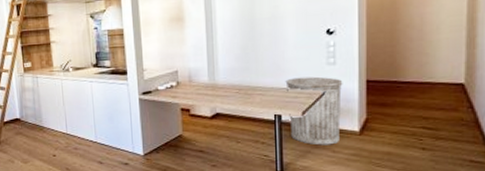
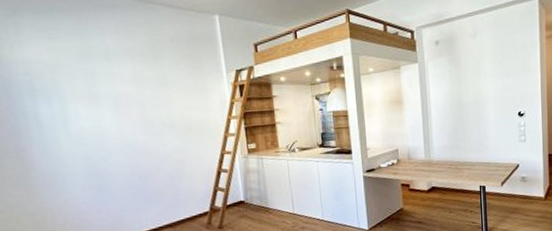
trash can: present [285,76,343,145] -> none [488,152,532,211]

